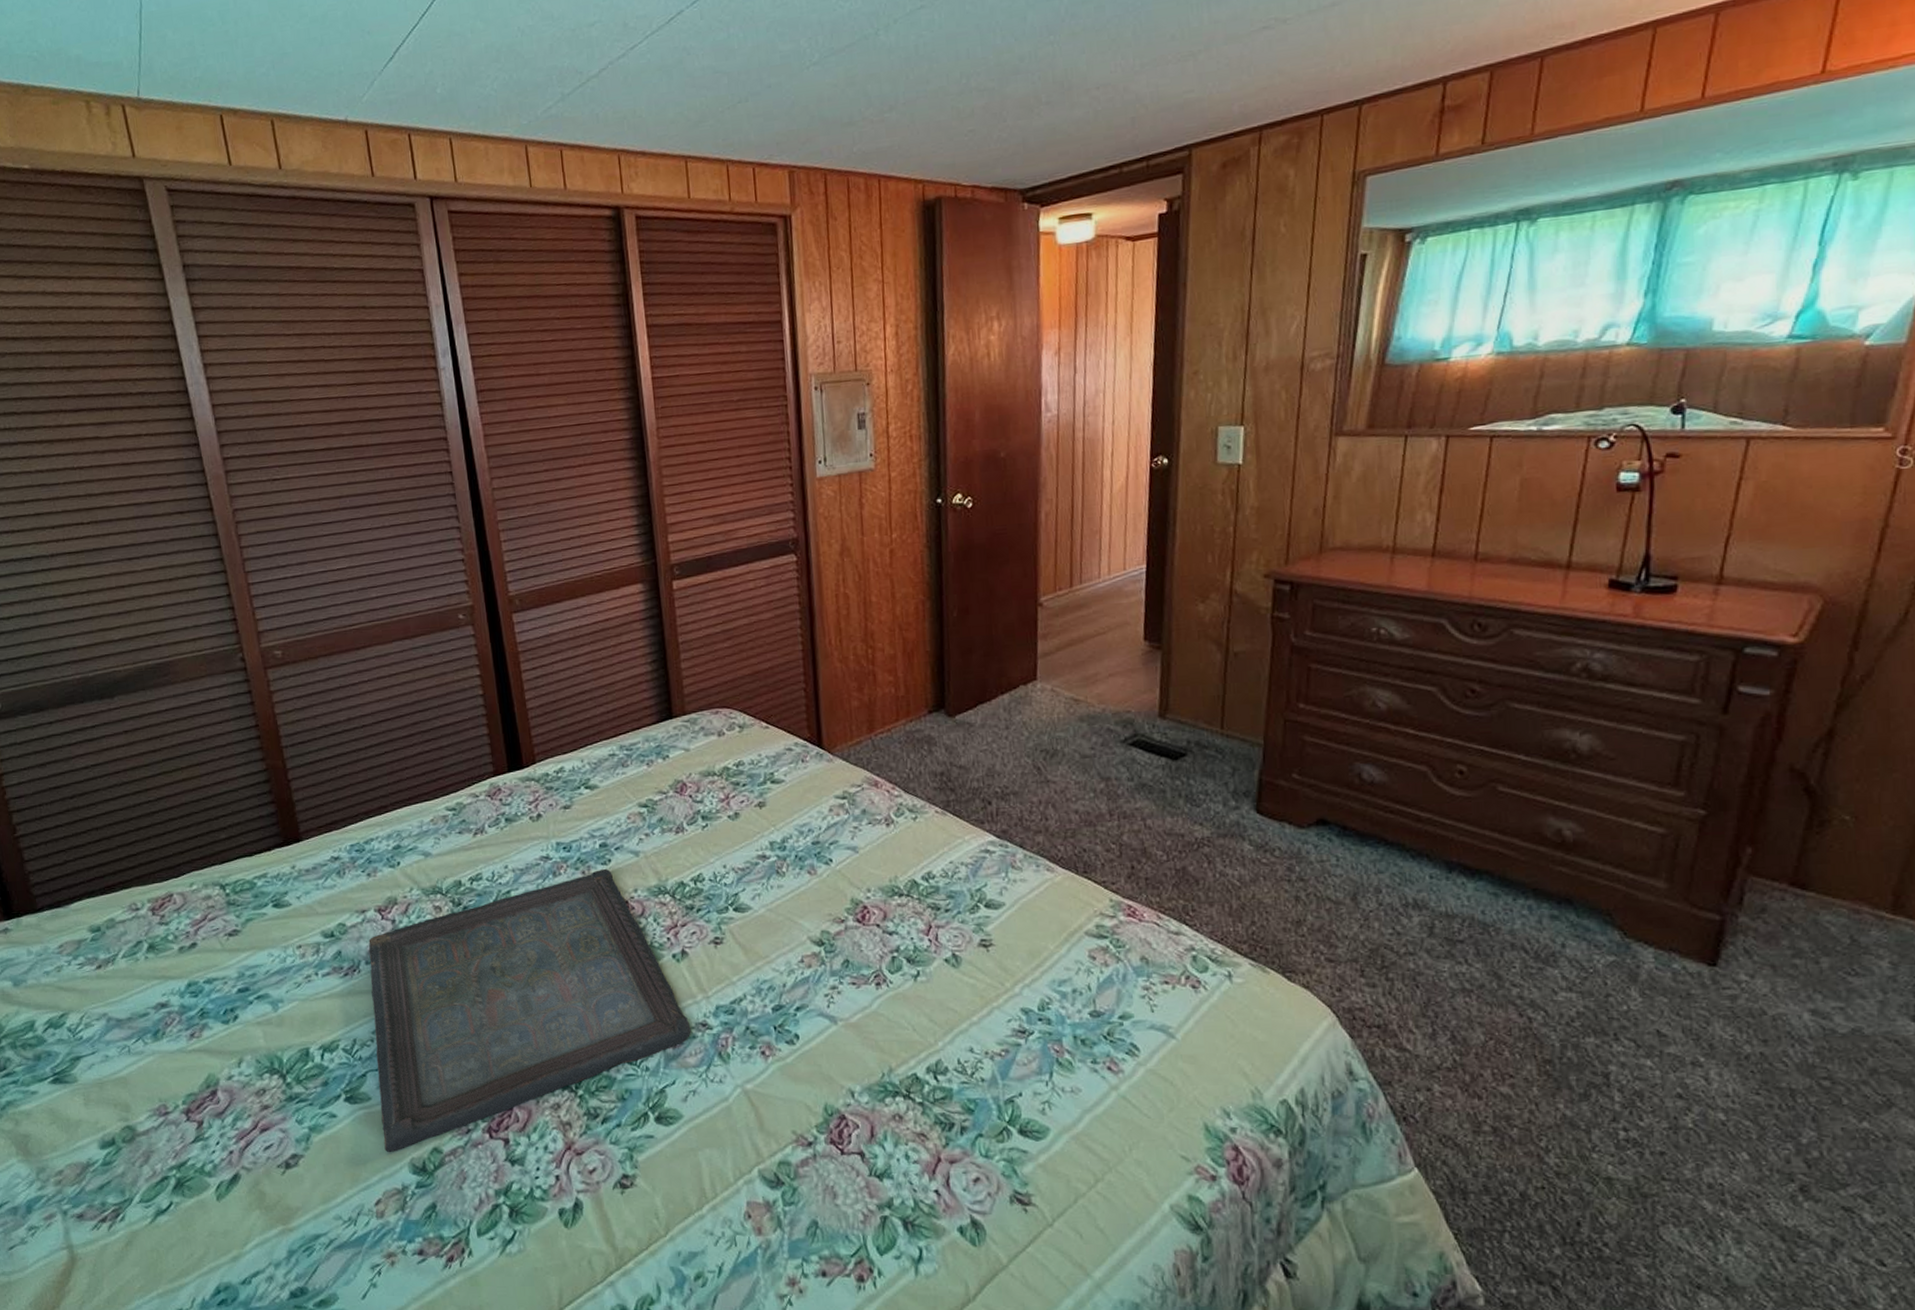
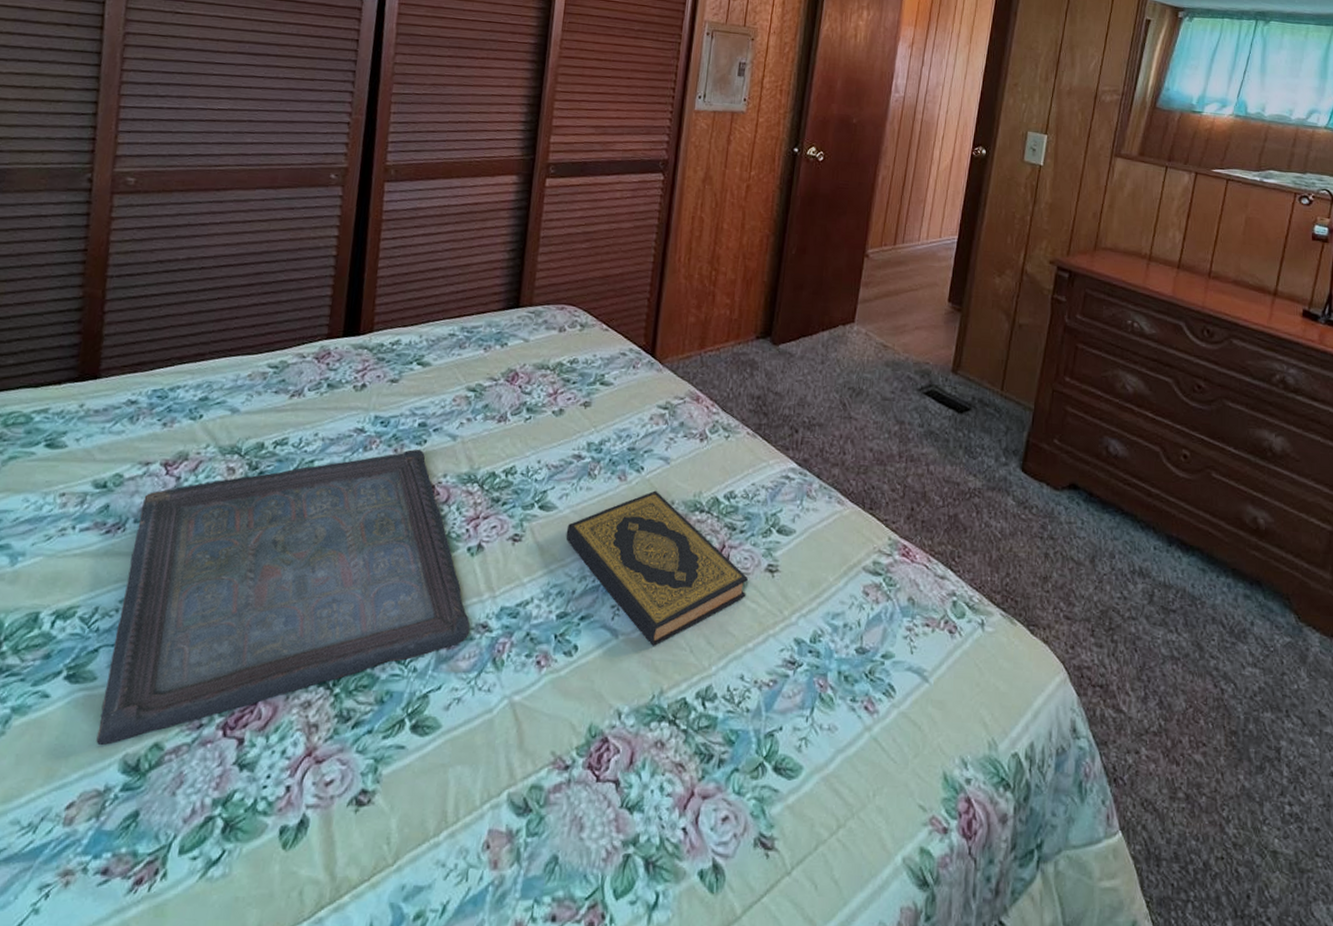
hardback book: none [765,880,963,1028] -> present [566,490,748,646]

